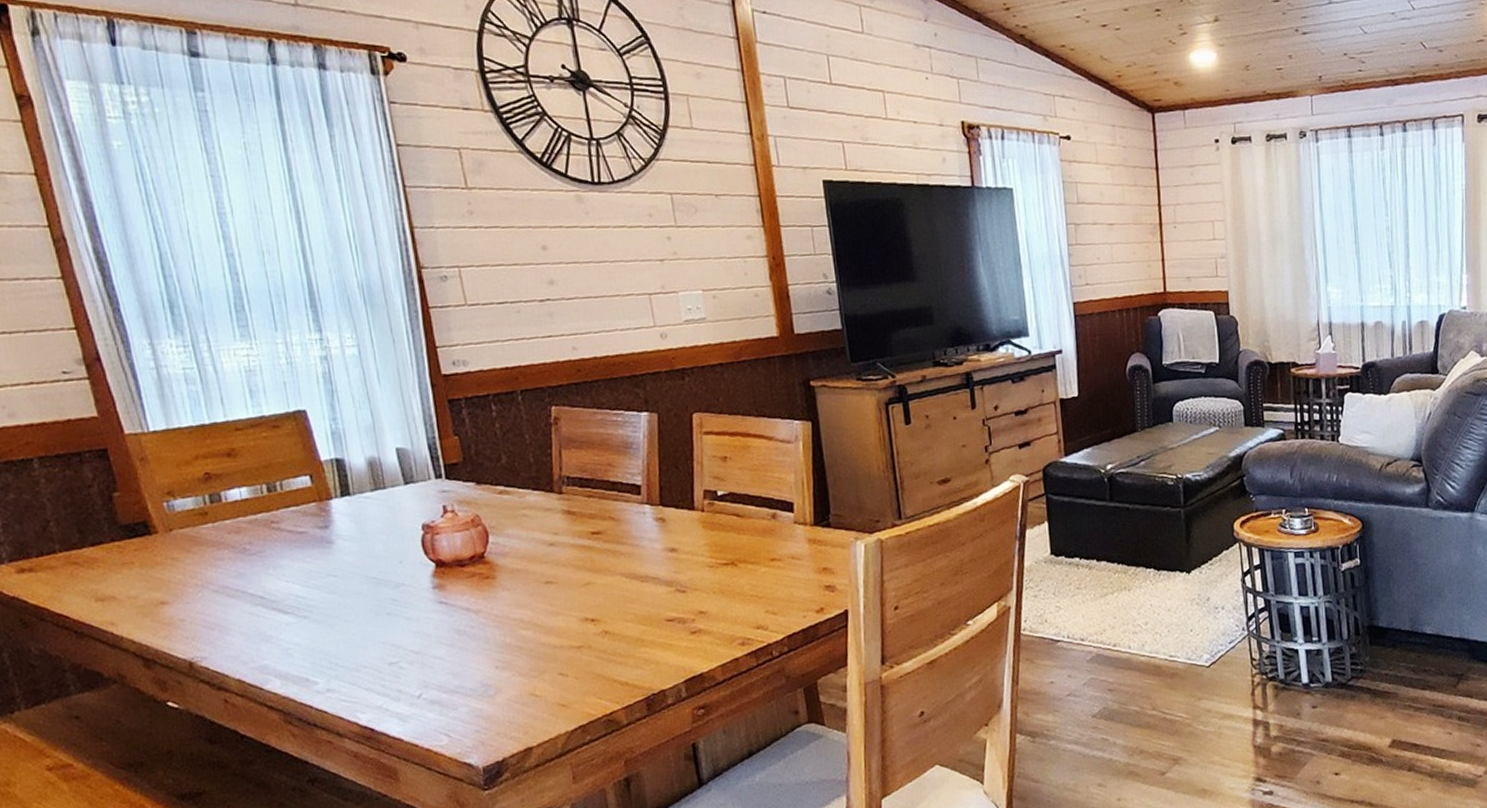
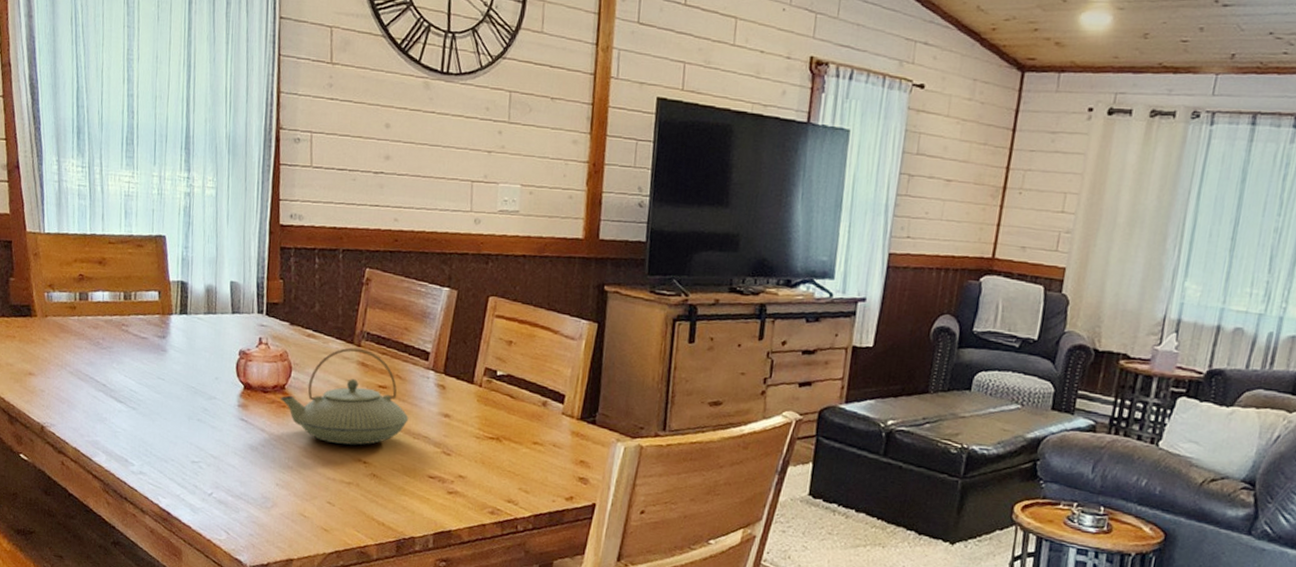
teapot: none [481,495,632,607] -> present [280,347,409,445]

